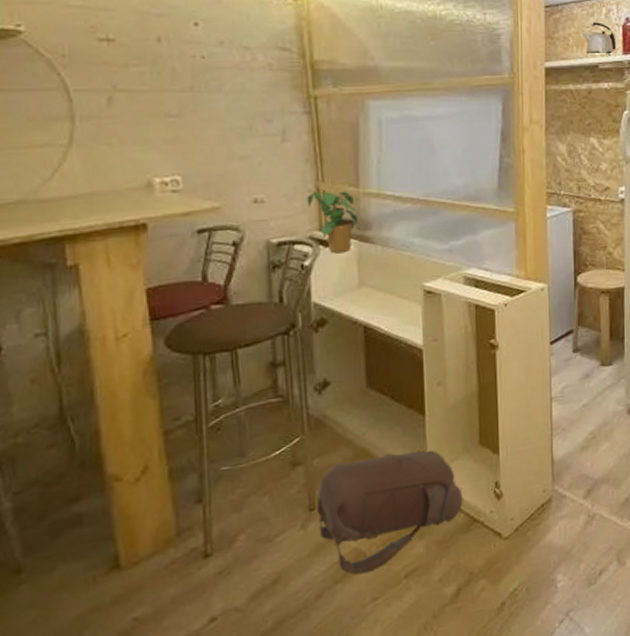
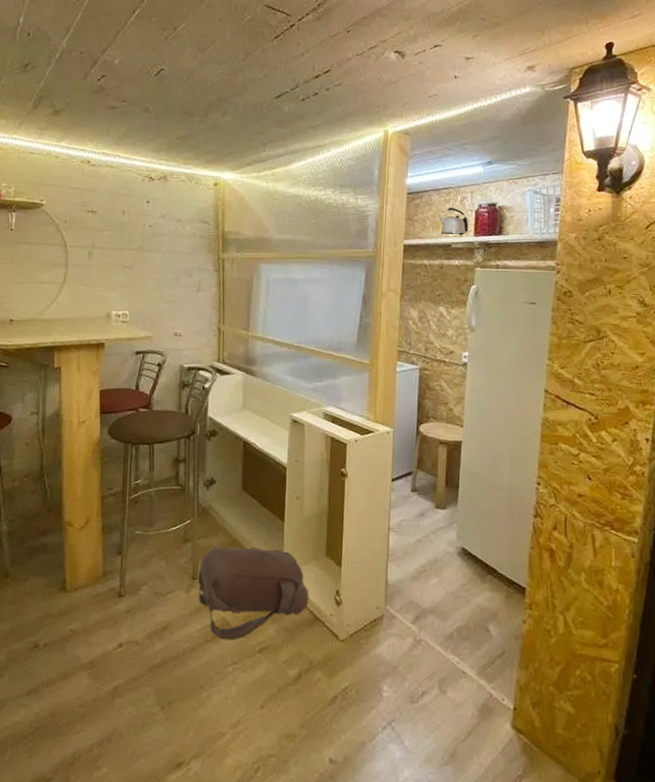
potted plant: present [307,191,360,254] -> none [211,331,247,381]

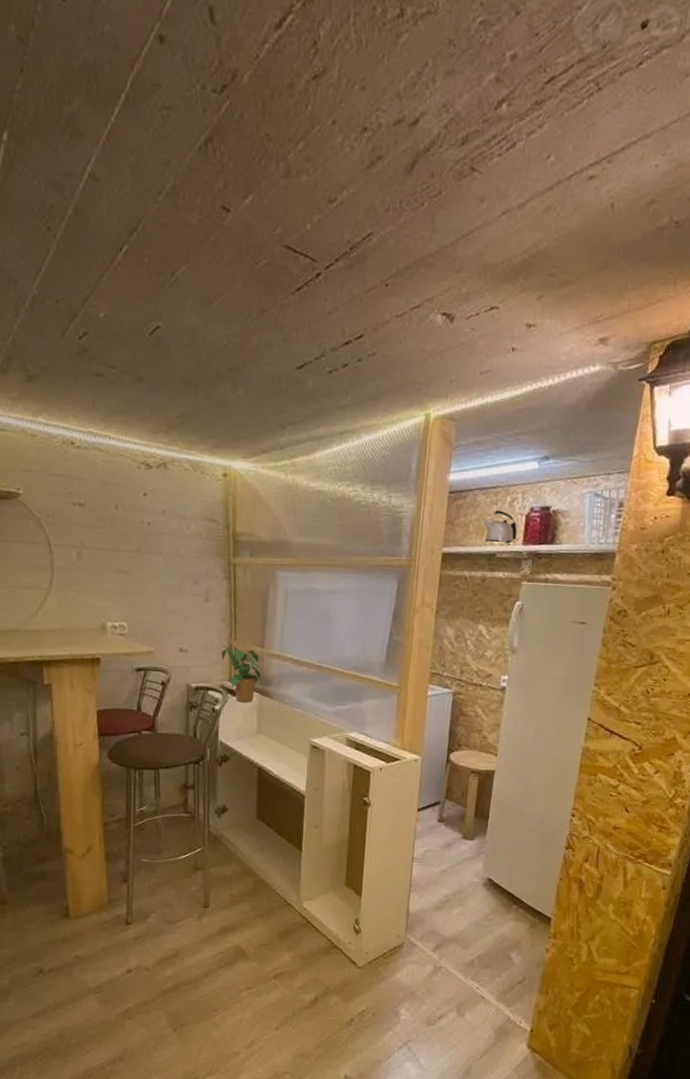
backpack: present [197,547,309,640] -> none [209,876,327,967]
potted plant: none [211,331,247,381] -> present [221,647,262,703]

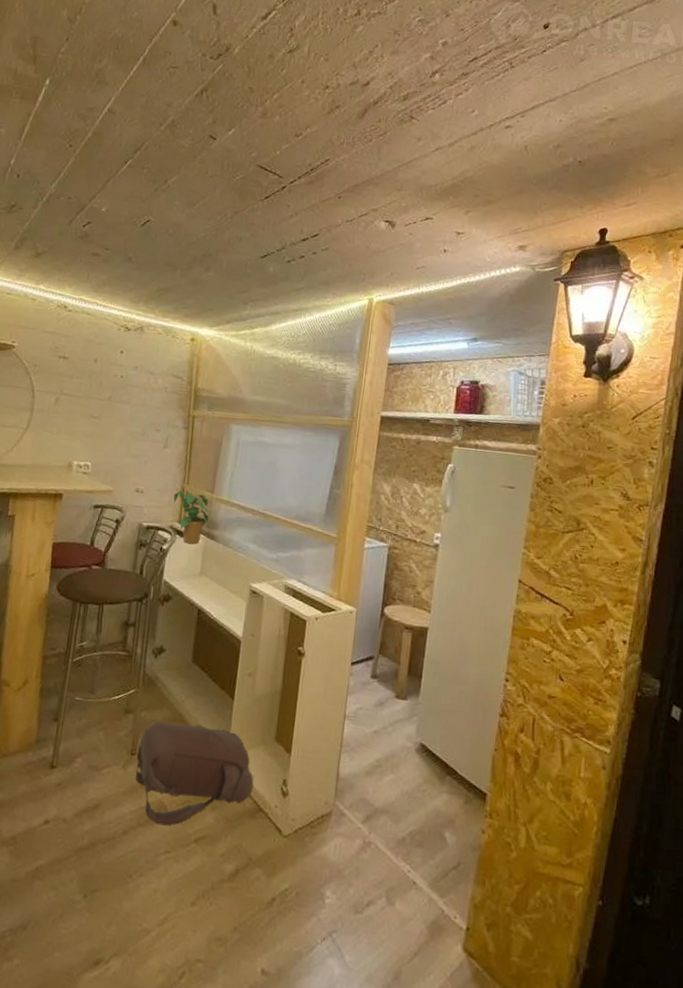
backpack: none [209,876,327,967] -> present [135,721,255,826]
kettle: present [483,510,517,544] -> none [418,382,449,412]

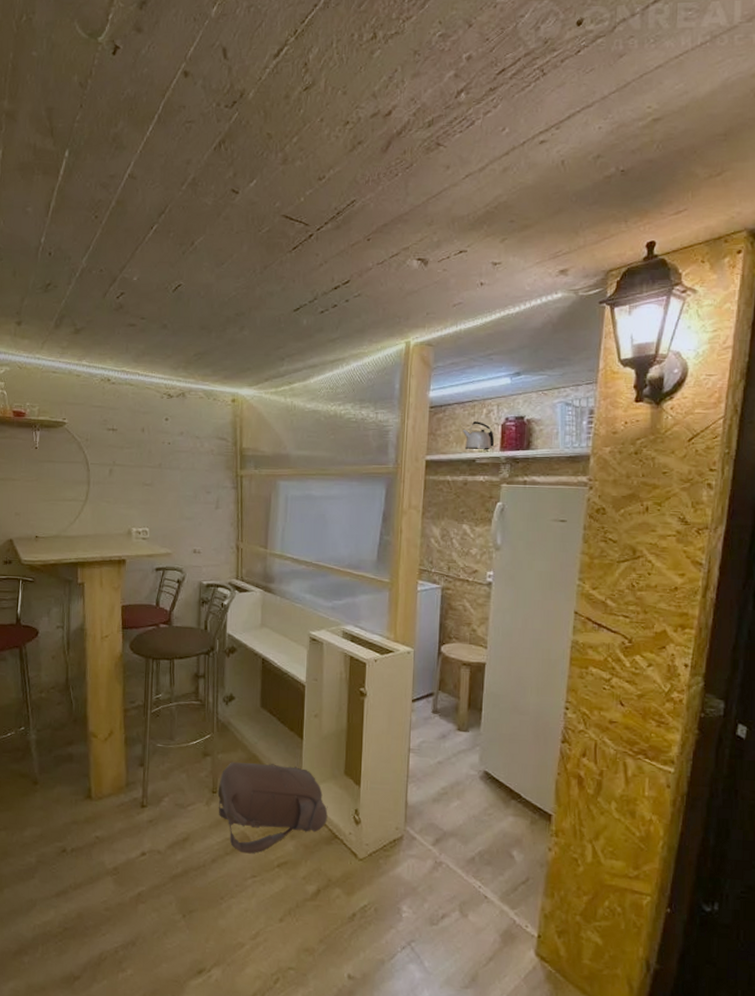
potted plant: present [173,490,210,545] -> none [229,548,266,599]
kettle: none [418,382,449,412] -> present [462,421,494,451]

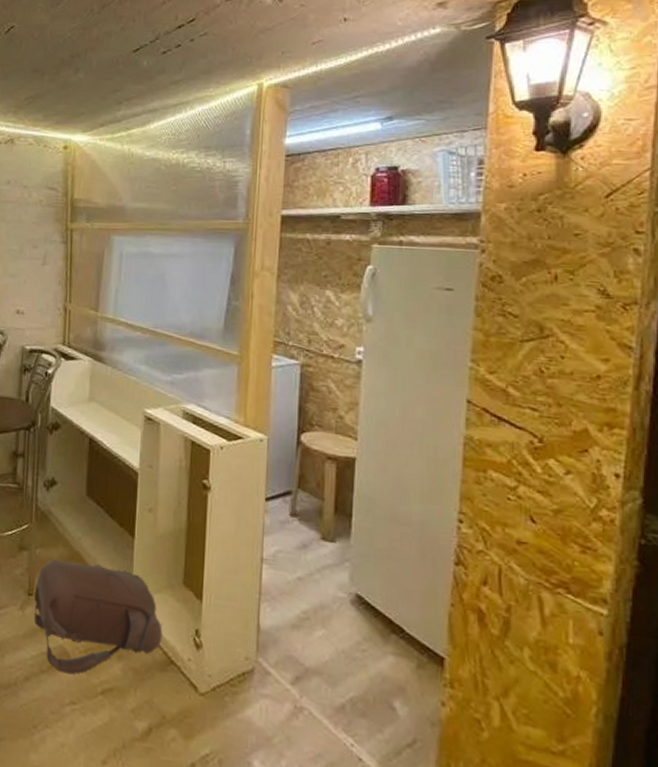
kettle: present [462,421,494,451] -> none [324,172,362,205]

